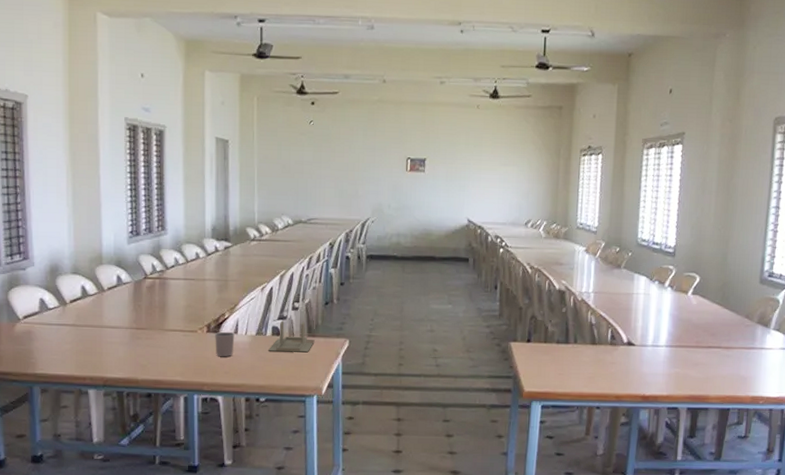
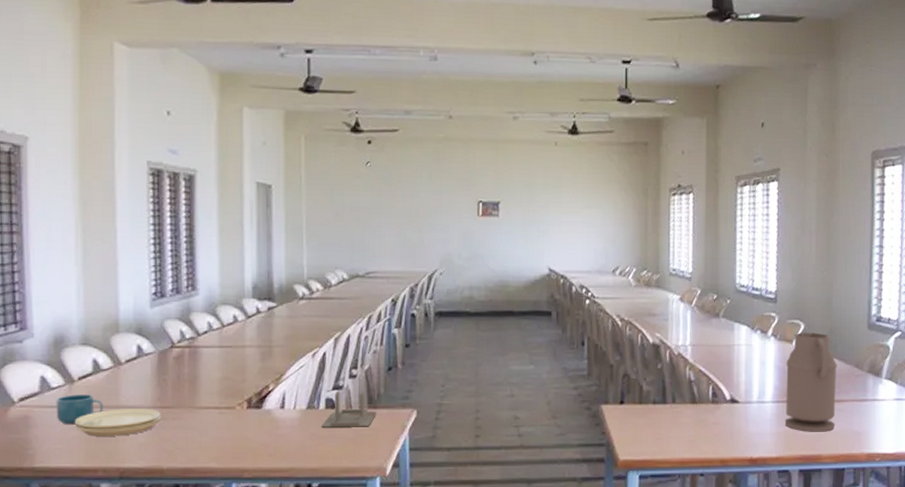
cup: none [52,315,90,340] -> present [56,394,103,425]
plate: none [67,328,138,351] -> present [74,408,162,436]
cup: present [215,331,235,357] -> none [257,406,281,437]
water jug: none [676,284,729,375] -> present [784,332,838,432]

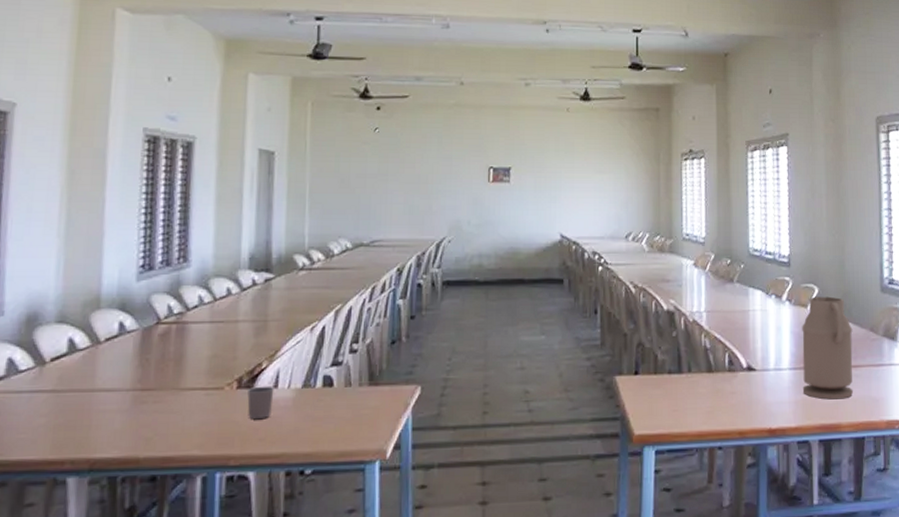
cup: present [56,394,103,425] -> none [21,377,77,412]
plate: present [74,408,162,436] -> none [42,391,142,424]
cup: none [257,406,281,437] -> present [247,386,274,420]
napkin holder: present [322,390,376,428] -> none [318,366,378,408]

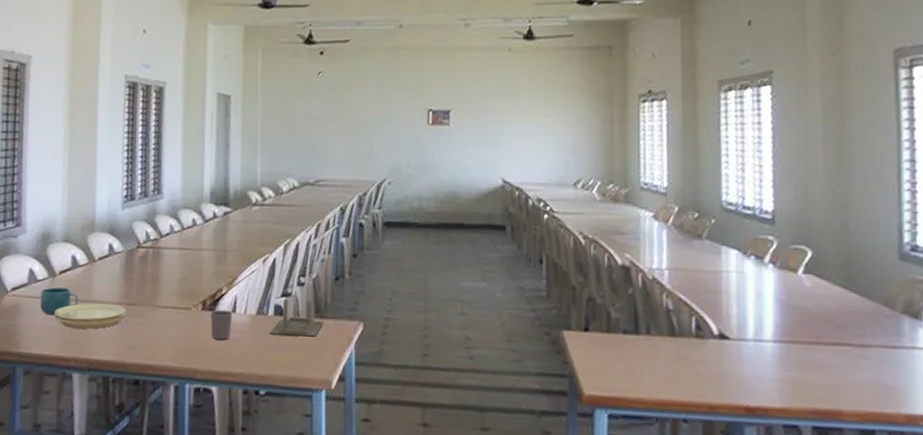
cup: none [21,377,77,412] -> present [39,287,79,315]
plate: none [42,391,142,424] -> present [54,303,127,329]
napkin holder: none [318,366,378,408] -> present [270,298,323,337]
water jug: present [802,296,854,400] -> none [790,260,860,383]

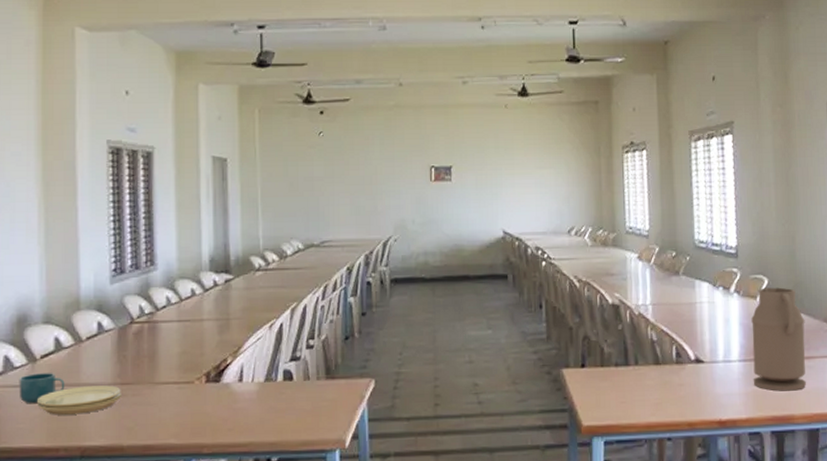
cup: present [210,309,233,340] -> none [216,380,239,411]
napkin holder: present [270,298,323,337] -> none [280,361,334,400]
water jug: none [790,260,860,383] -> present [751,287,807,391]

